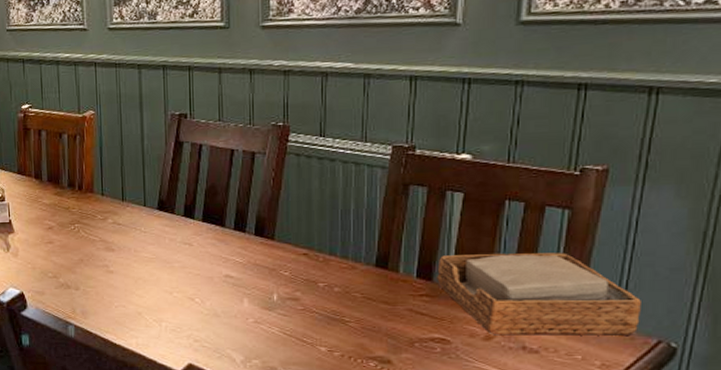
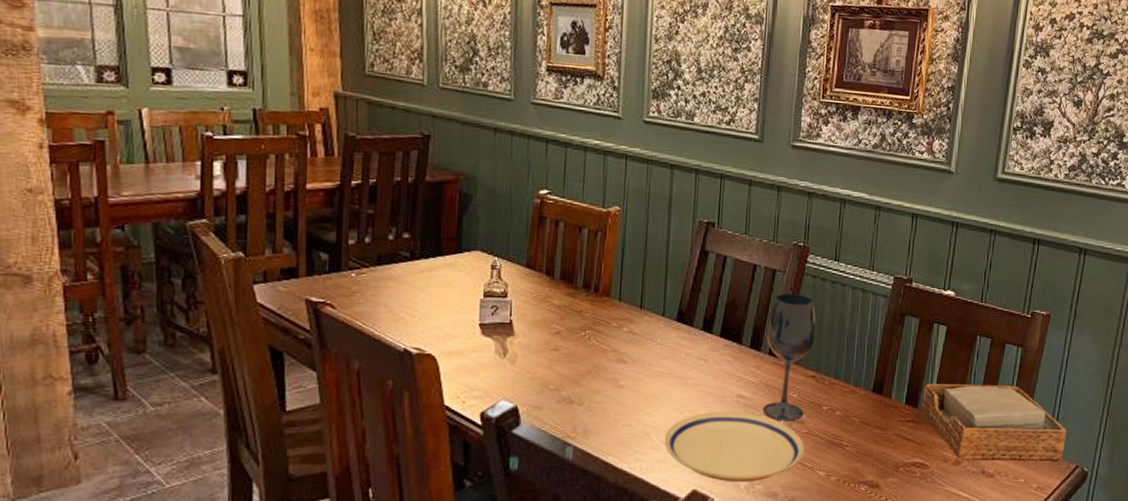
plate: none [156,290,301,357] -> present [664,411,804,483]
wineglass: none [251,174,304,299] -> present [762,293,816,421]

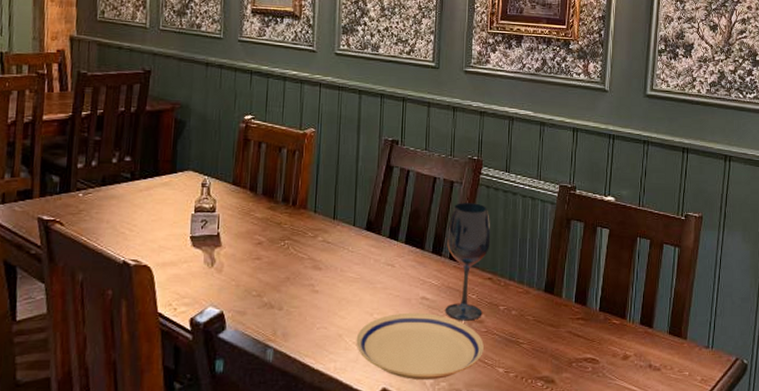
napkin holder: present [921,383,1066,461] -> none [589,282,725,355]

